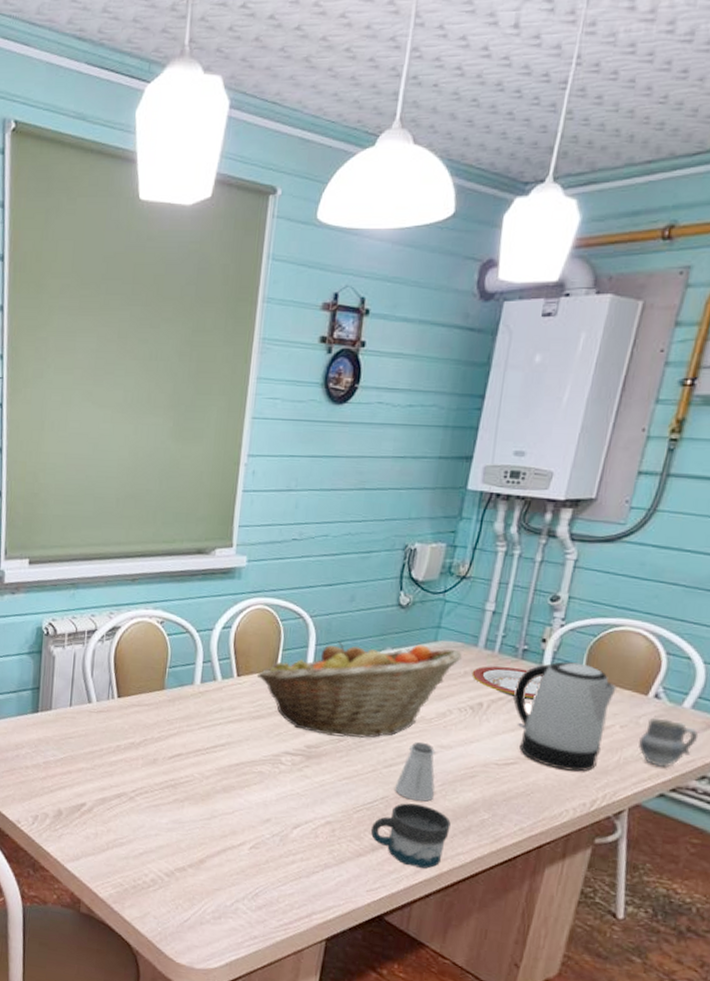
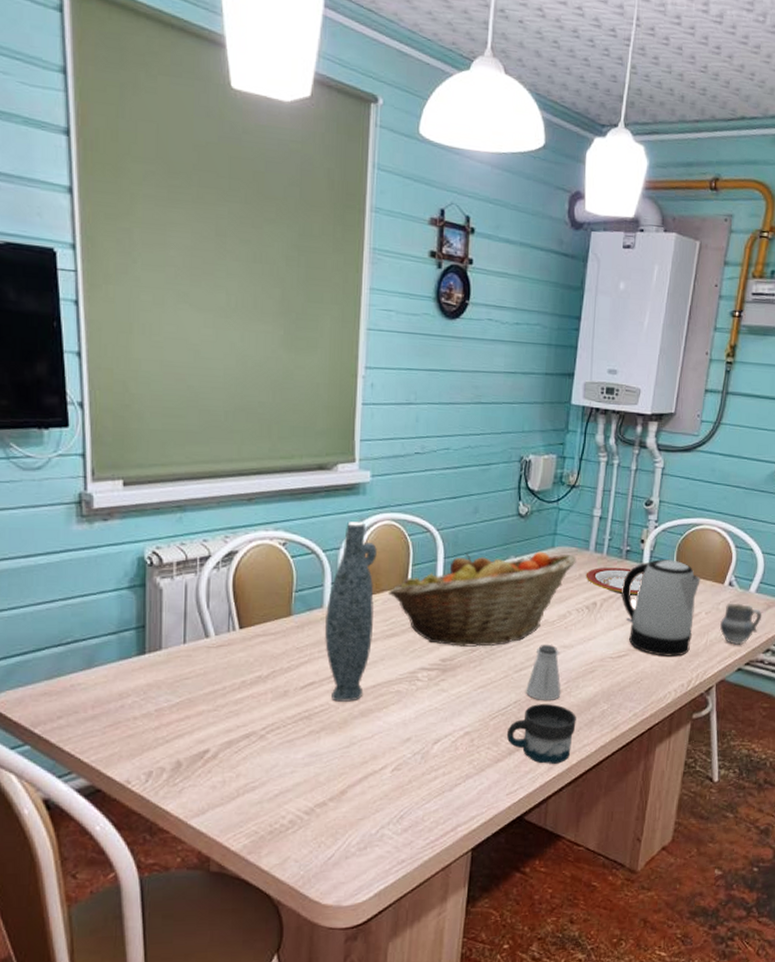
vase: none [193,604,249,777] -> present [325,522,377,702]

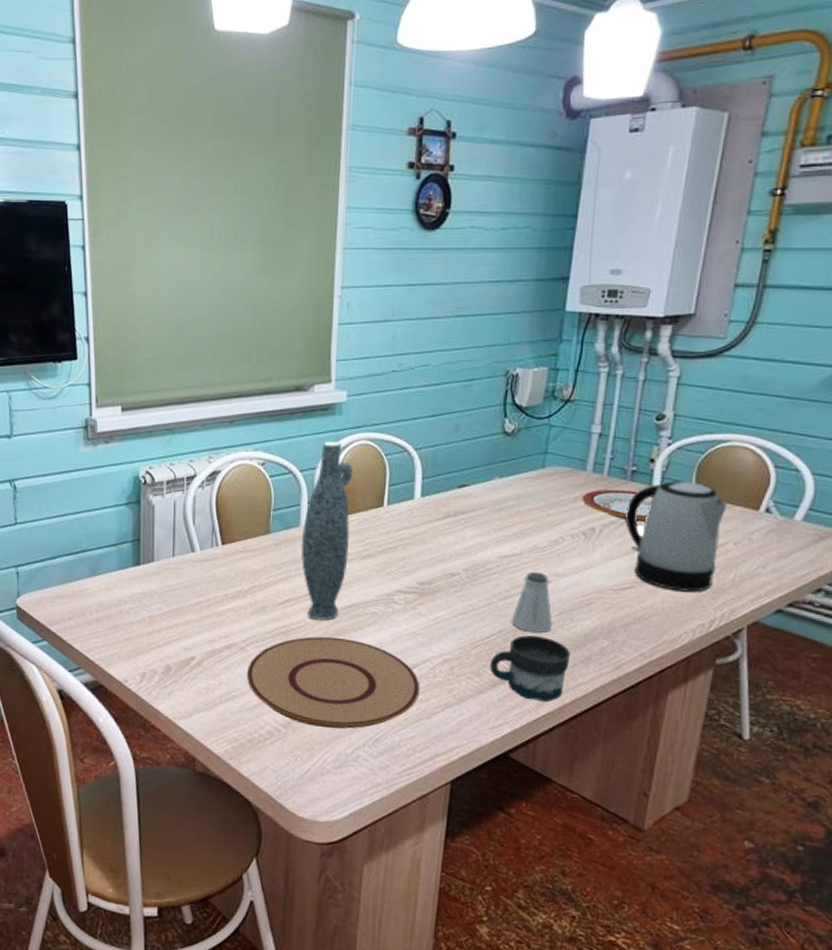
plate: none [267,718,443,811] -> present [247,636,420,729]
fruit basket: present [389,551,576,647] -> none [365,472,571,571]
cup: present [720,603,762,645] -> none [753,532,812,582]

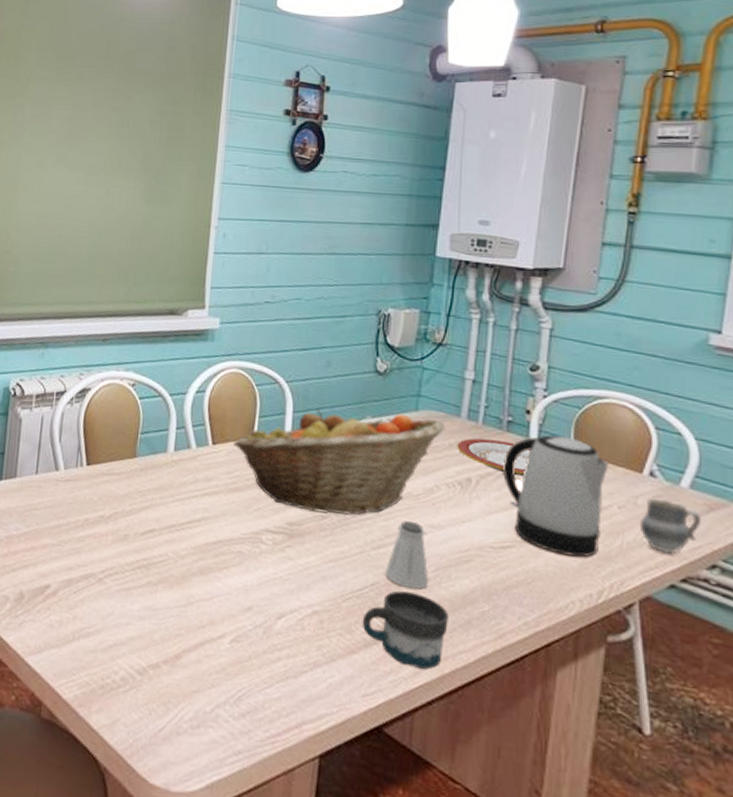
plate: present [247,636,420,729] -> none [103,573,287,683]
vase: present [301,442,353,621] -> none [167,367,223,556]
fruit basket: none [365,472,571,571] -> present [234,408,445,516]
cup: none [753,532,812,582] -> present [640,498,702,554]

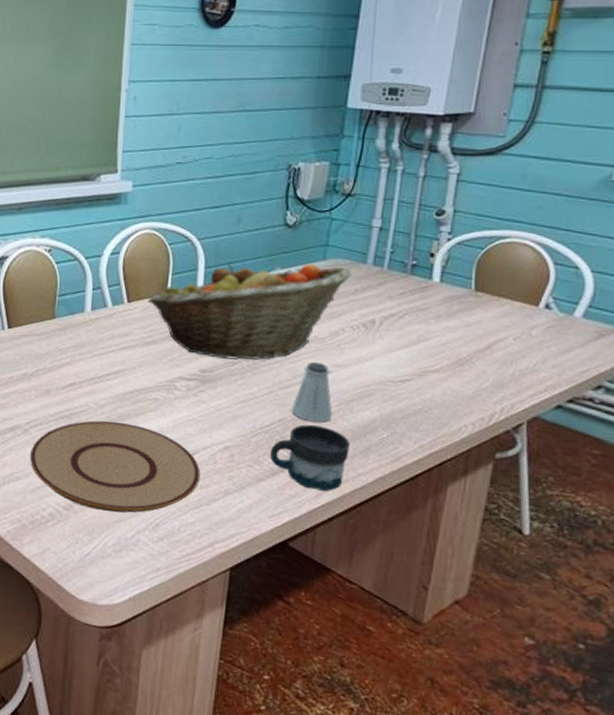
plate: none [103,573,287,683] -> present [30,420,201,513]
plate: present [457,438,531,477] -> none [362,282,433,316]
kettle: present [503,434,609,558] -> none [405,275,507,386]
cup: present [640,498,702,554] -> none [533,328,592,378]

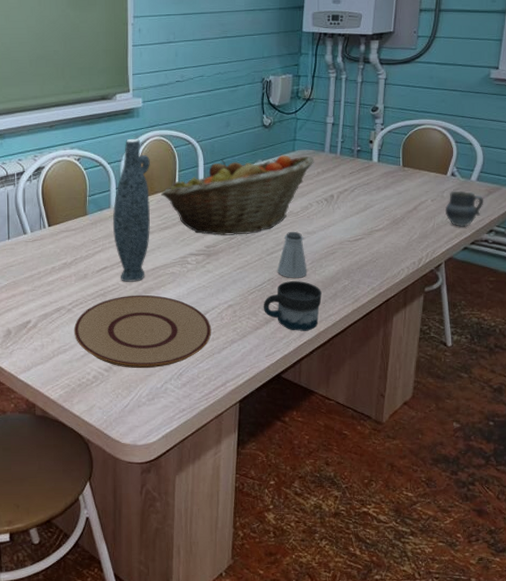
vase: none [85,230,137,405] -> present [113,139,151,282]
cup: none [533,328,592,378] -> present [446,190,484,227]

